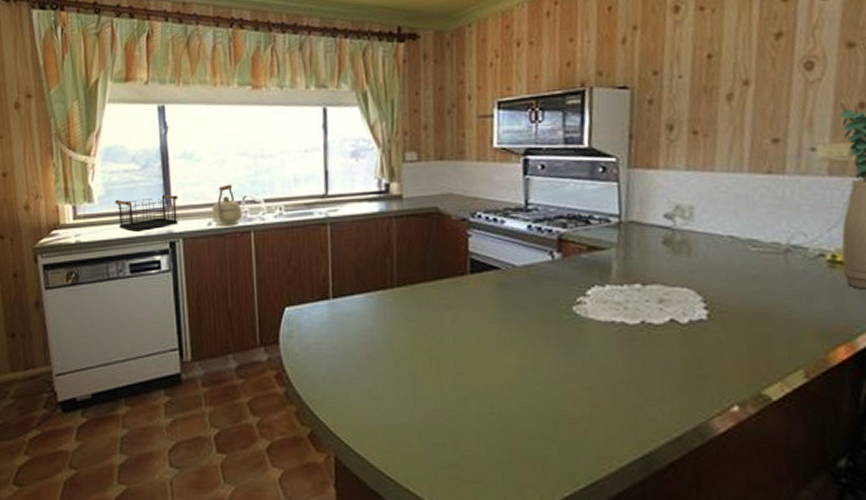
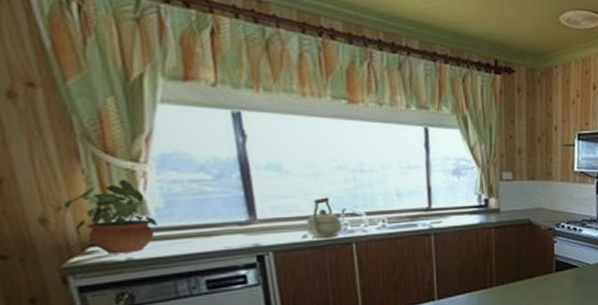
potted plant: none [40,171,99,237] -> present [63,179,158,254]
dish rack: present [115,194,178,232] -> none [180,206,267,246]

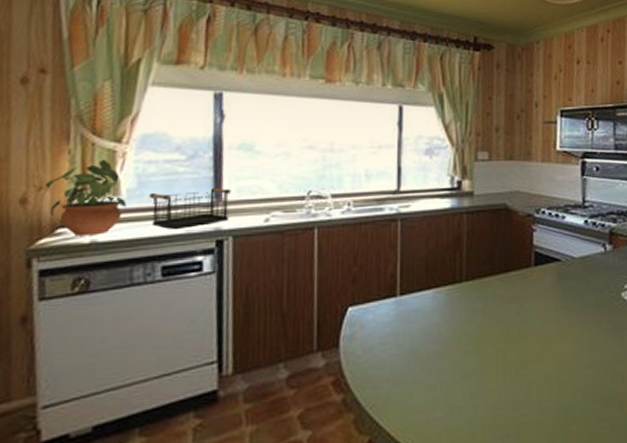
dish rack: none [180,206,267,246] -> present [149,187,231,229]
kettle: present [305,197,342,240] -> none [269,178,306,224]

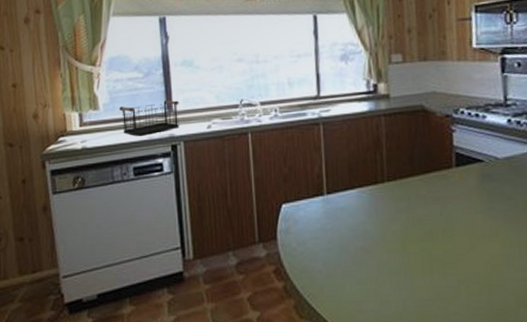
potted plant: present [44,159,127,236] -> none [48,80,104,143]

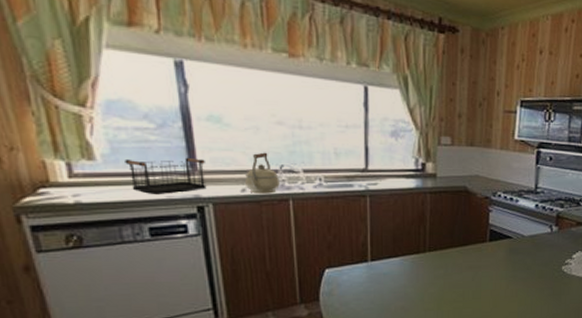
kettle: none [210,89,240,130] -> present [244,152,280,195]

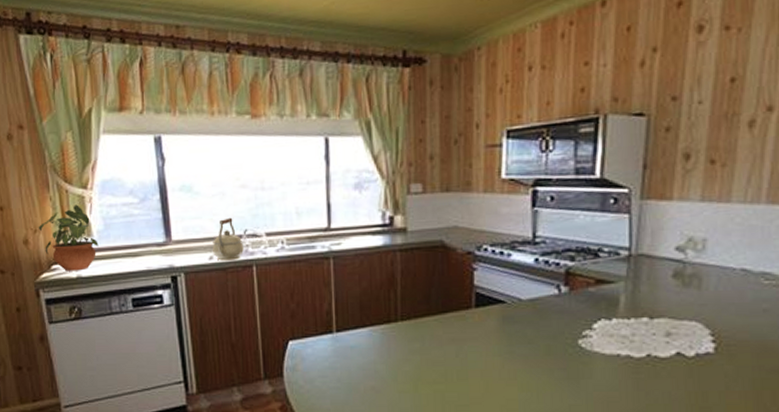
potted plant: none [15,123,104,197] -> present [38,204,99,272]
dish rack: present [125,157,207,194] -> none [114,228,179,266]

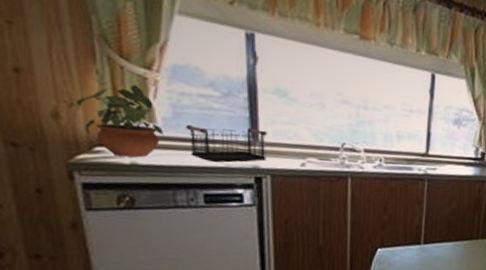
dish rack: none [114,228,179,266] -> present [186,124,267,162]
kettle: present [212,217,244,262] -> none [304,129,340,171]

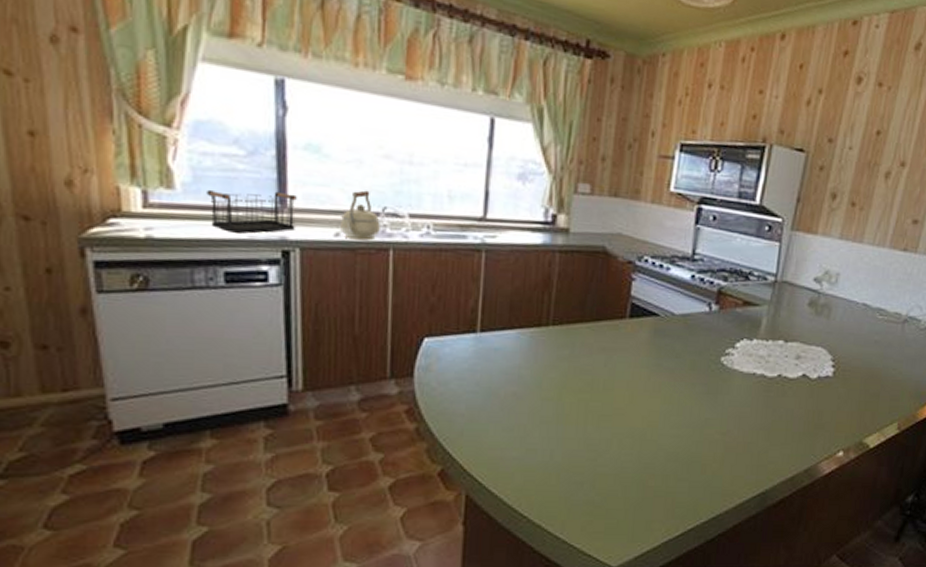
potted plant: present [75,84,164,158] -> none [90,145,182,231]
kettle: none [304,129,340,171] -> present [339,190,380,242]

